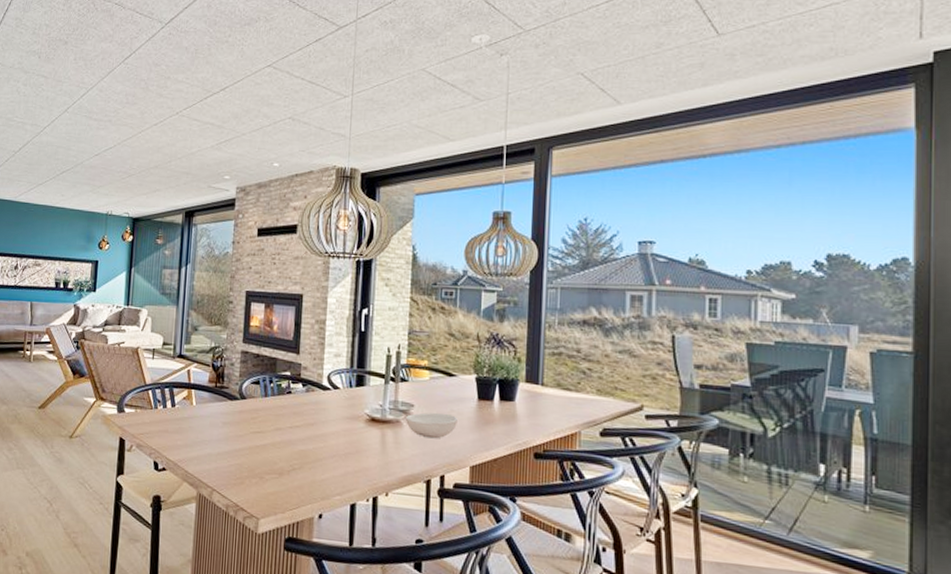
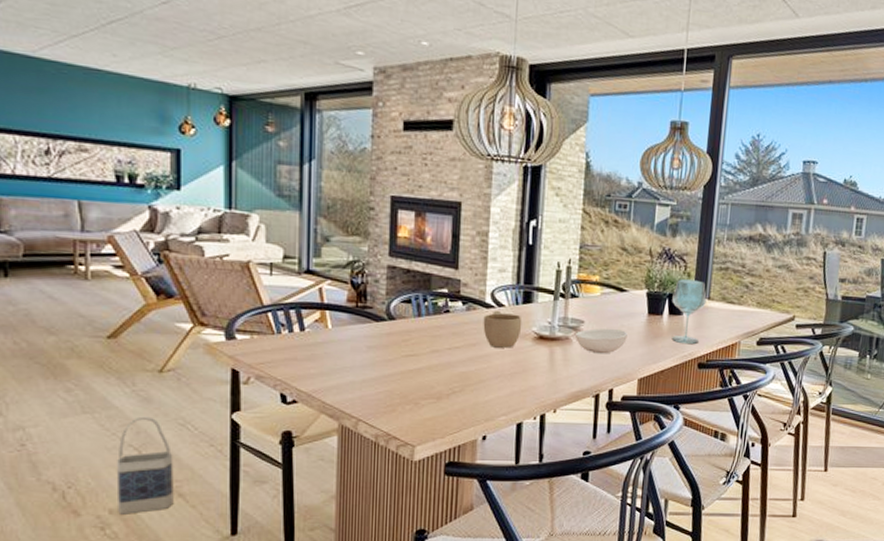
bag: none [32,474,74,558] -> present [117,416,174,514]
cup: none [320,392,356,429] -> present [483,310,522,348]
wine glass: none [502,364,540,433] -> present [671,279,707,345]

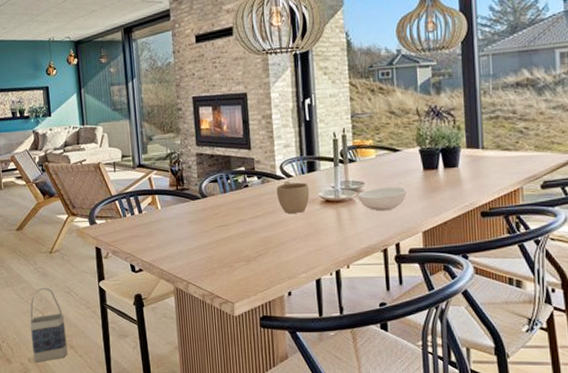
wine glass: present [671,279,707,345] -> none [445,132,481,195]

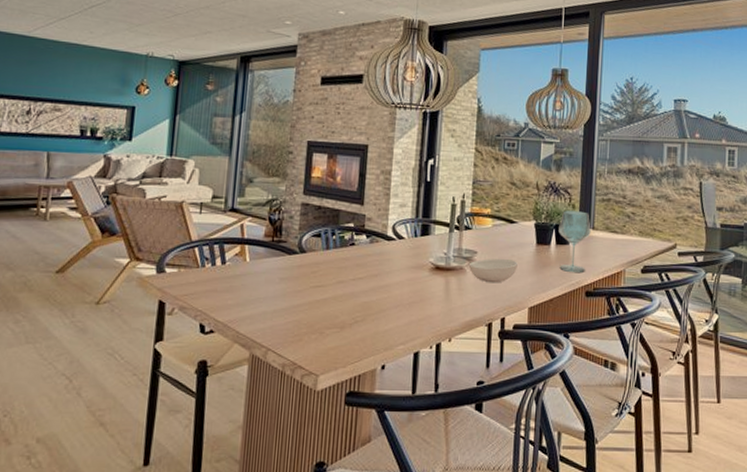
bag: present [30,287,68,362] -> none [44,346,100,443]
cup: present [276,180,310,213] -> none [384,242,420,278]
wine glass: none [445,132,481,195] -> present [559,210,591,273]

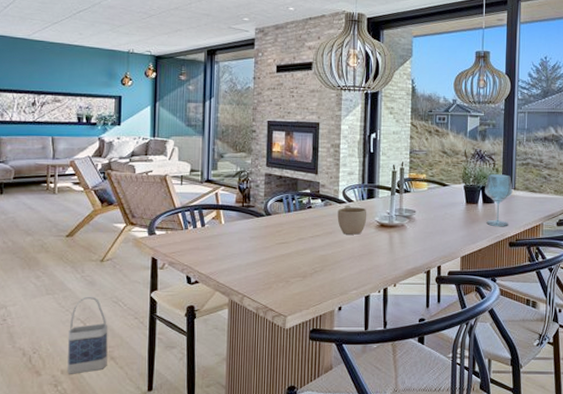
bag: none [44,346,100,443] -> present [67,296,108,374]
cup: none [384,242,420,278] -> present [337,205,367,235]
soup bowl: present [469,259,518,283] -> none [409,217,450,237]

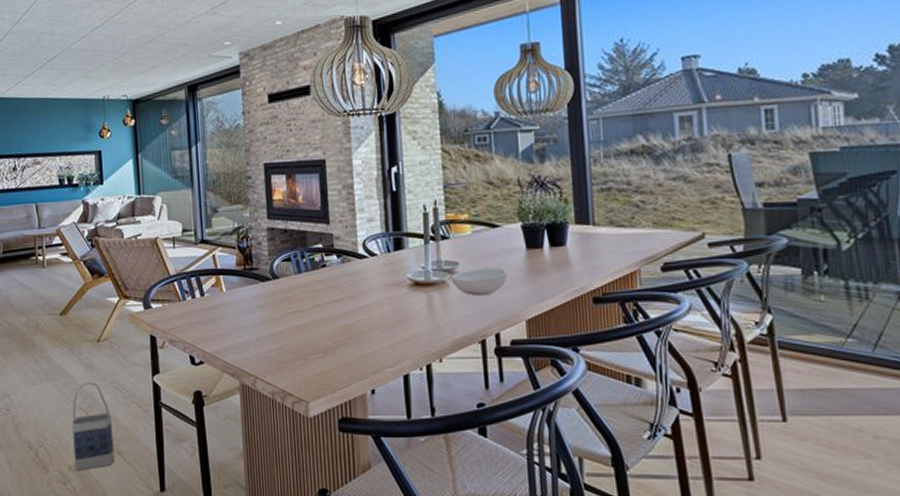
cup: present [337,205,367,235] -> none [358,260,397,298]
soup bowl: none [409,217,450,237] -> present [452,268,507,296]
wine glass: present [485,174,513,227] -> none [551,206,591,278]

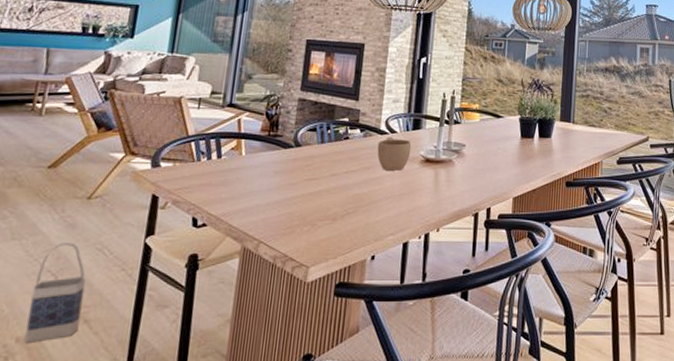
cup: none [358,260,397,298] -> present [377,136,412,171]
soup bowl: present [452,268,507,296] -> none [458,151,503,175]

